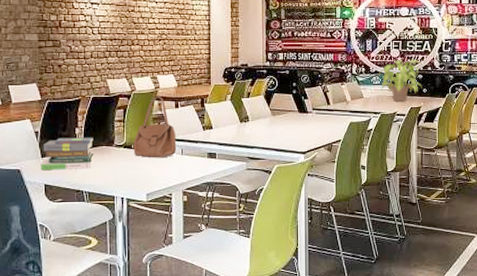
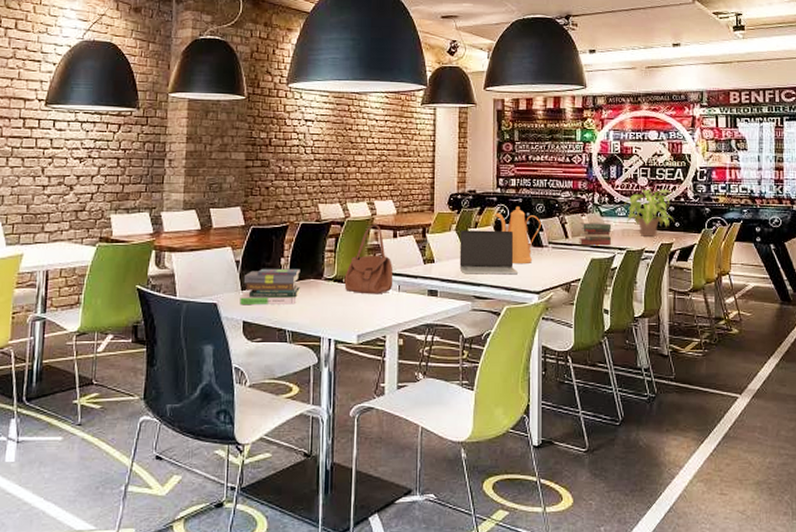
laptop: none [234,99,286,138] -> present [459,230,518,275]
coffee pot: none [264,77,306,129] -> present [494,206,541,264]
books: none [339,91,368,110] -> present [579,223,612,245]

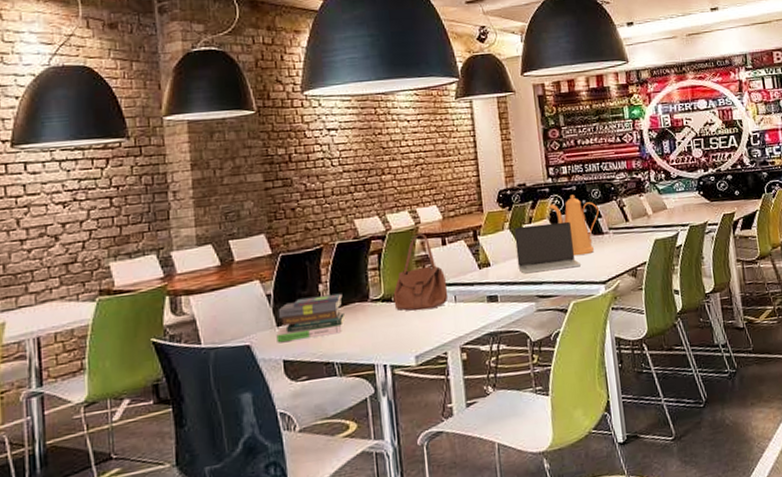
books: present [579,223,612,245] -> none [639,200,673,226]
plant: present [624,188,674,237] -> none [681,158,734,210]

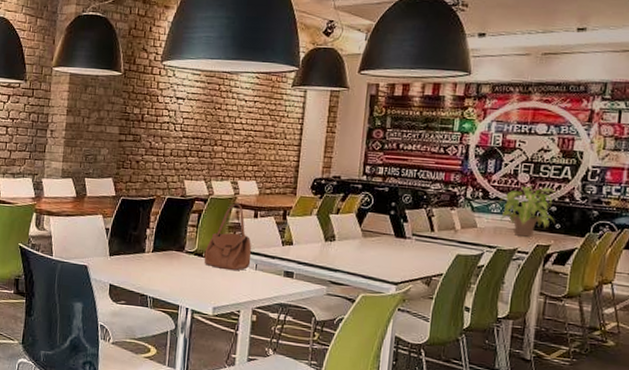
books: present [276,293,346,343] -> none [107,237,164,273]
laptop: present [514,221,581,273] -> none [317,215,377,264]
coffee pot: present [548,194,599,256] -> none [357,195,406,254]
plant: none [681,158,734,210] -> present [500,185,555,237]

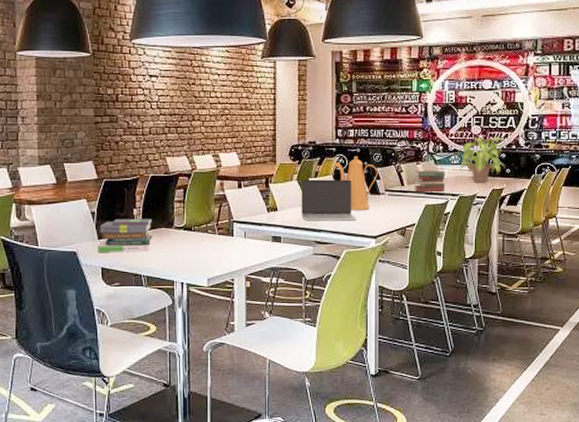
books: none [107,237,164,273] -> present [97,218,154,253]
handbag: present [204,203,252,271] -> none [193,176,239,241]
laptop: none [317,215,377,264] -> present [301,179,356,221]
coffee pot: none [357,195,406,254] -> present [333,156,378,211]
books: none [445,216,483,242] -> present [414,171,446,191]

